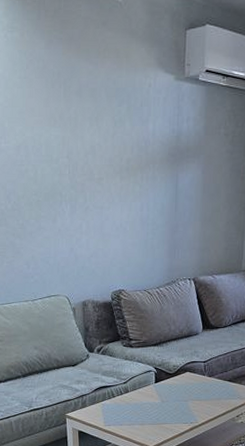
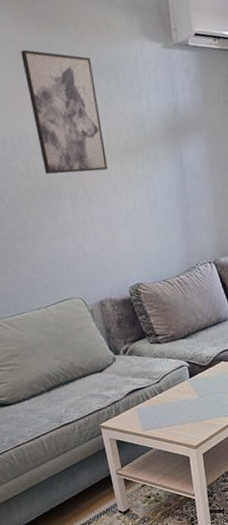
wall art: none [46,68,109,183] -> present [21,49,108,174]

